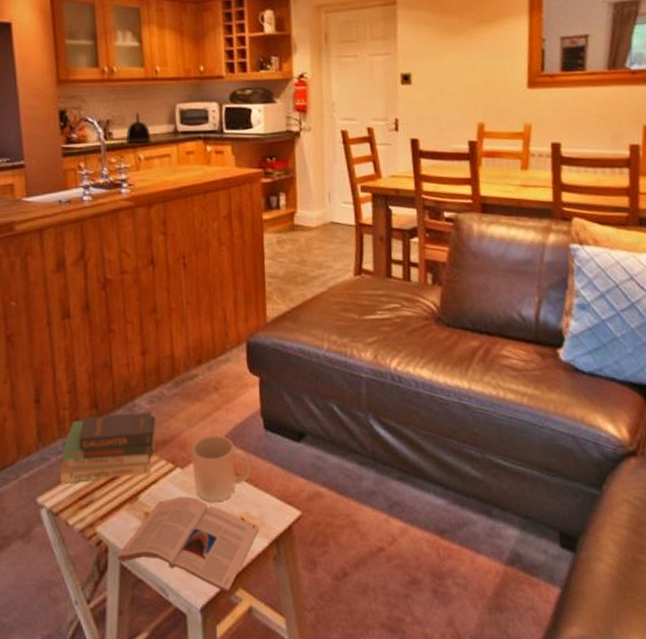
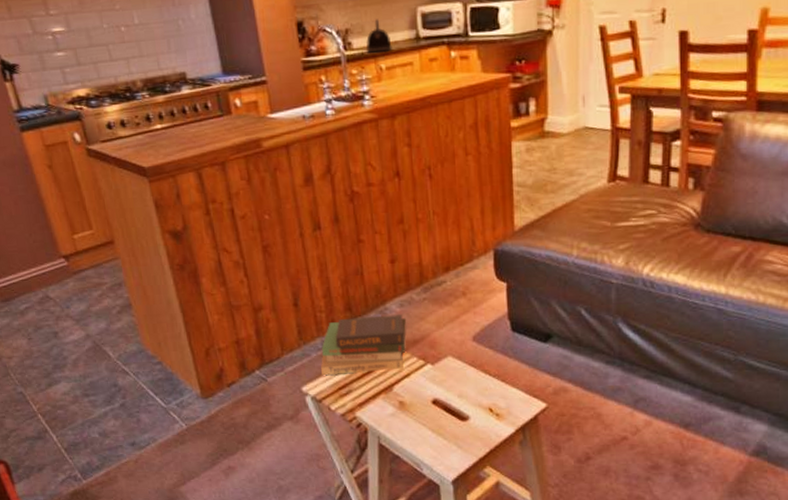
magazine: present [117,496,259,593] -> none [376,388,506,470]
mug: present [191,435,252,503] -> none [440,336,500,395]

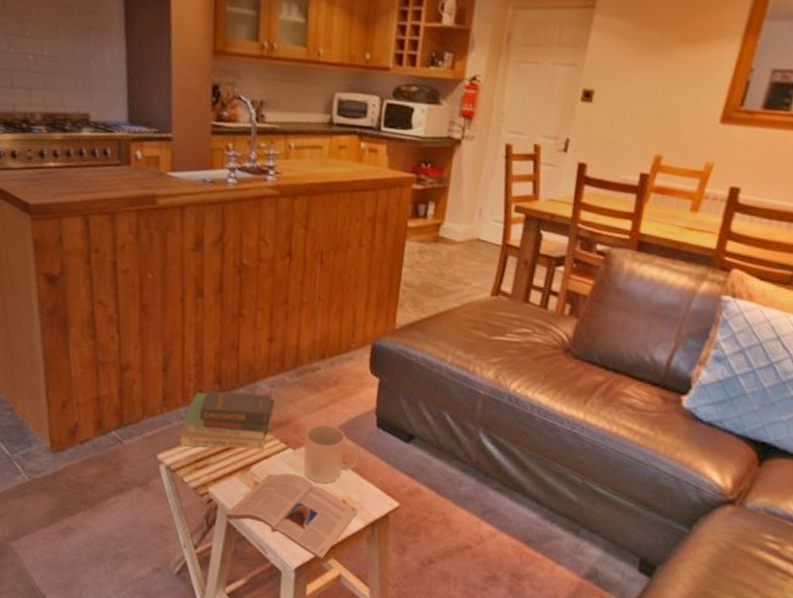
kettle: present [366,19,392,54] -> none [279,97,305,132]
magazine: none [376,388,506,470] -> present [225,473,358,560]
mug: none [440,336,500,395] -> present [303,424,360,484]

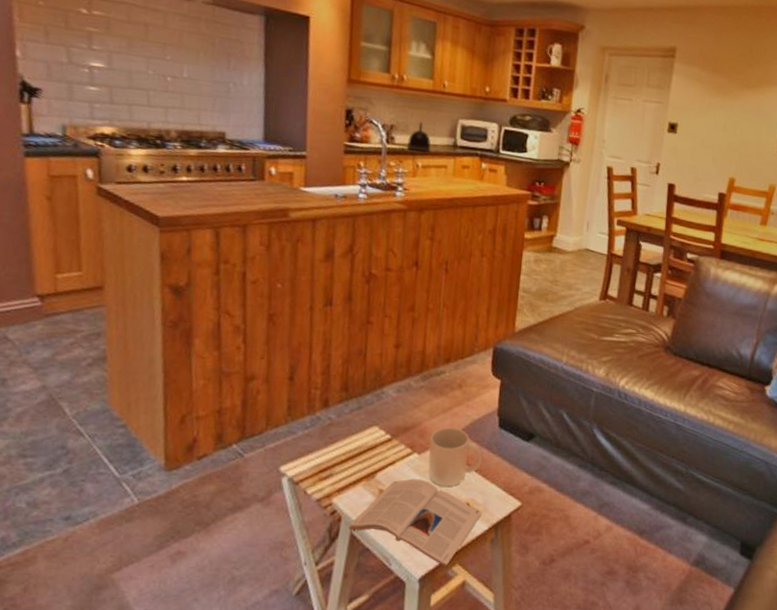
books: present [179,390,275,450] -> none [303,398,401,457]
kettle: none [279,97,305,132] -> present [407,122,431,153]

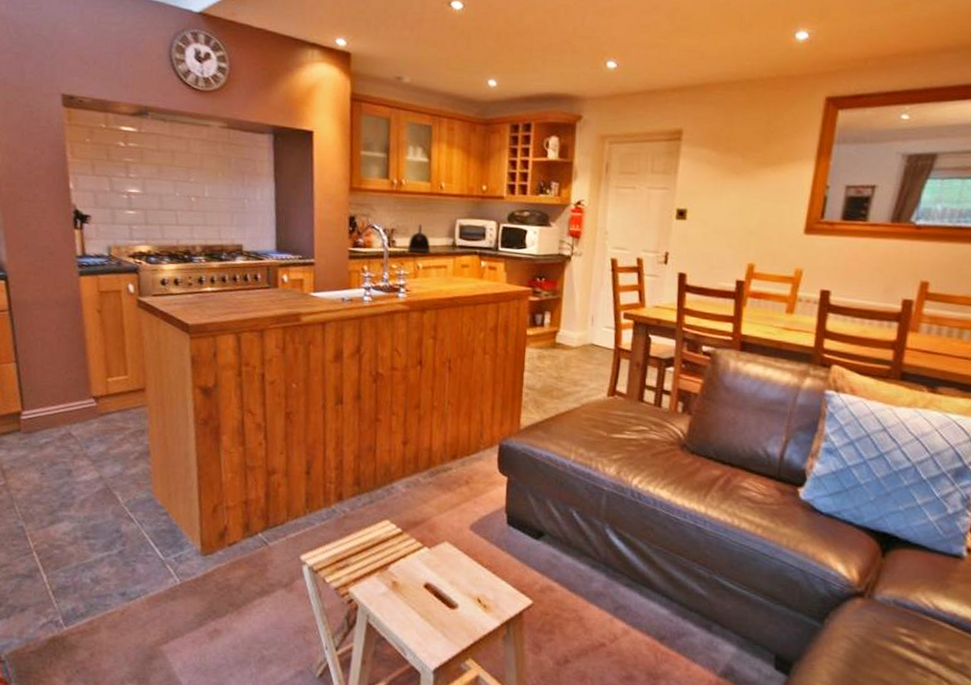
magazine: present [348,478,482,568] -> none [365,572,493,661]
mug: present [428,427,484,488] -> none [438,522,493,582]

